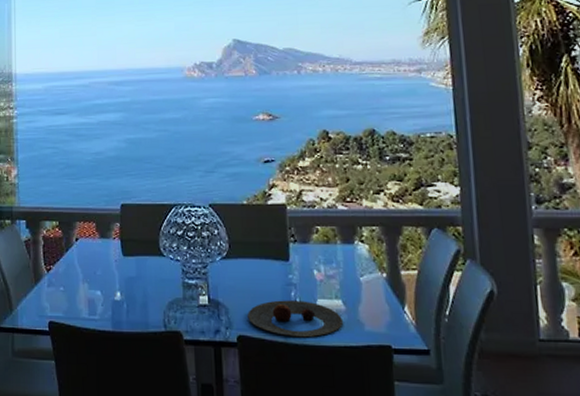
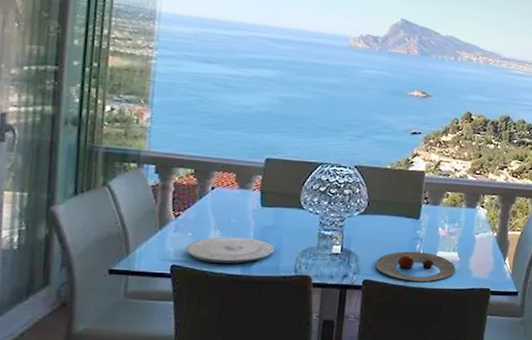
plate: none [60,290,141,319] -> present [186,237,275,264]

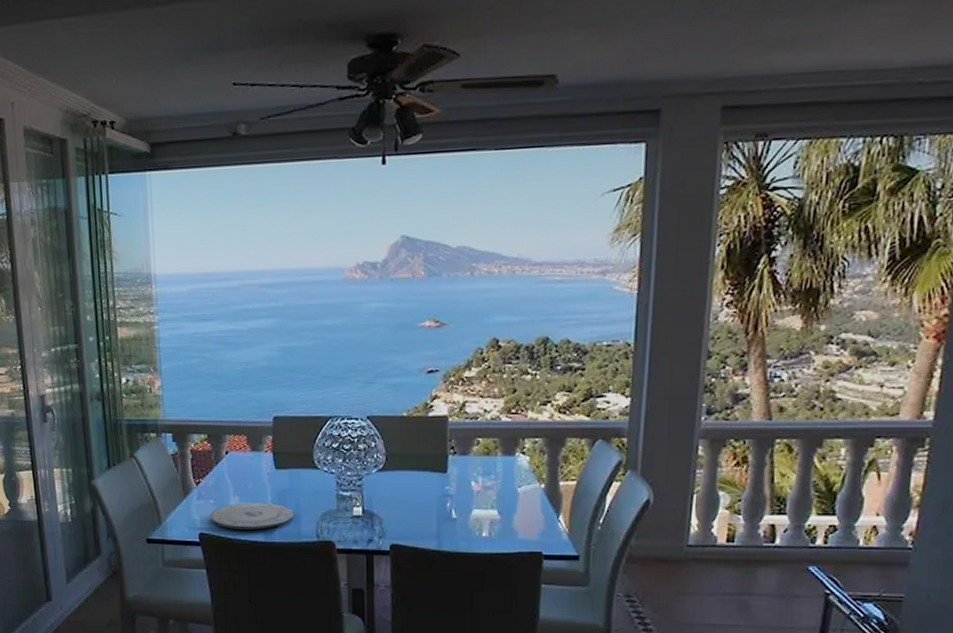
plate: present [375,251,455,282] -> none [402,510,496,546]

